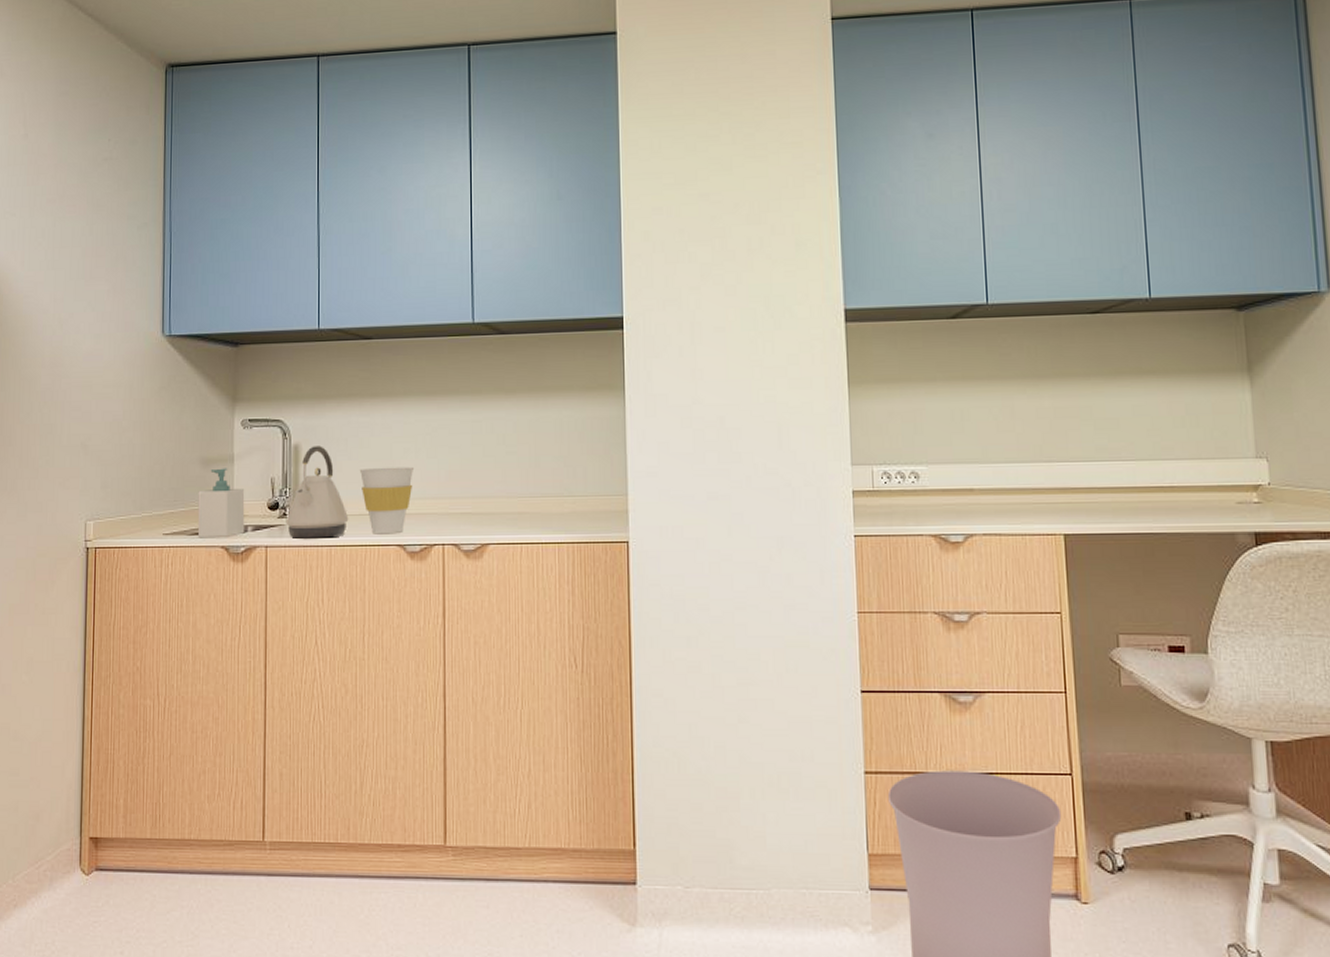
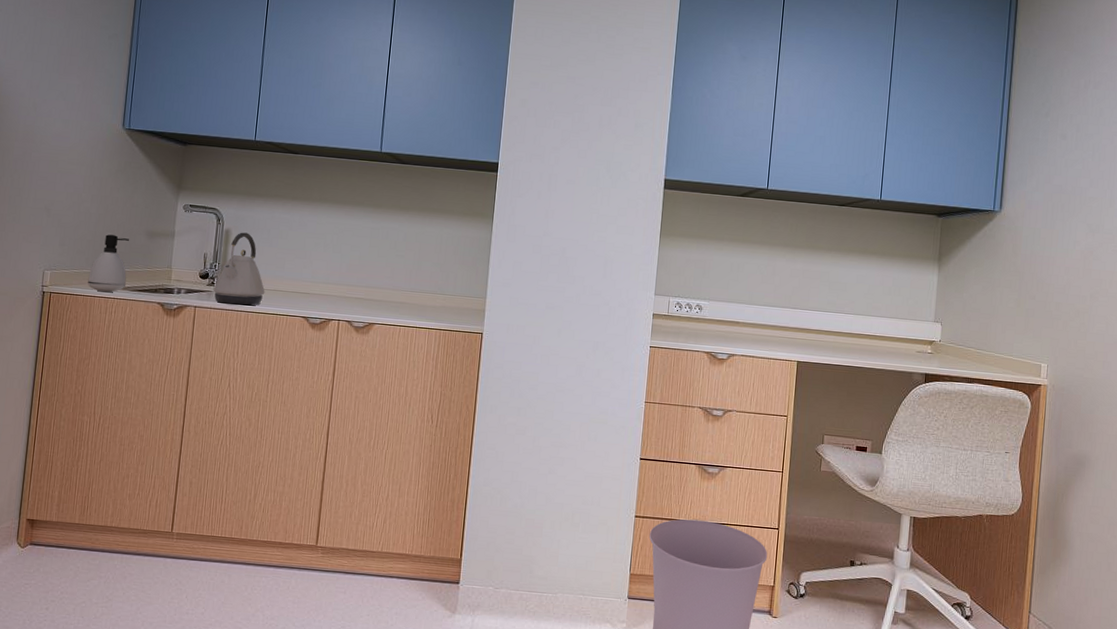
soap dispenser: none [137,468,183,541] -> present [88,234,129,293]
soap bottle: present [197,468,245,538] -> none [139,241,182,297]
cup: present [360,466,413,535] -> none [277,254,321,309]

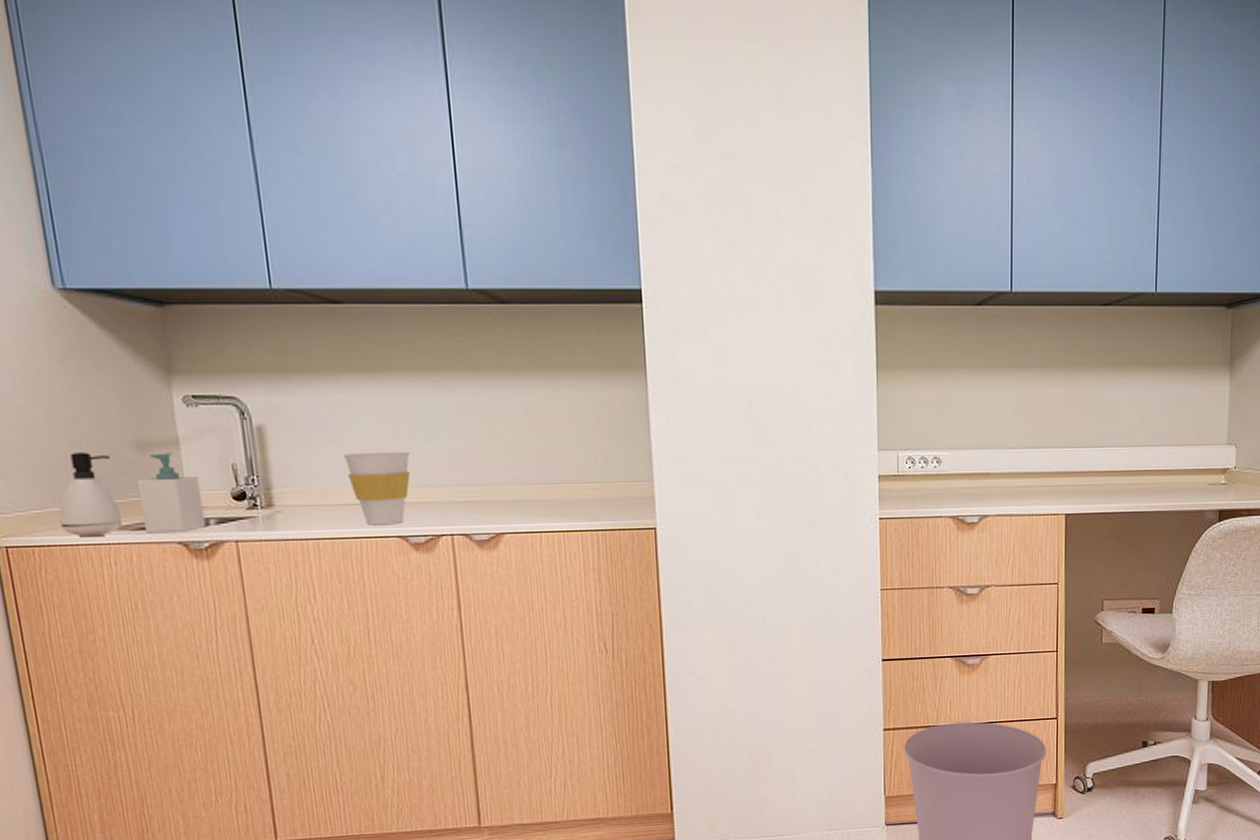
soap bottle: none [139,241,182,297] -> present [136,452,206,534]
kettle: present [213,232,265,306] -> none [257,427,337,533]
cup: none [277,254,321,309] -> present [344,451,410,526]

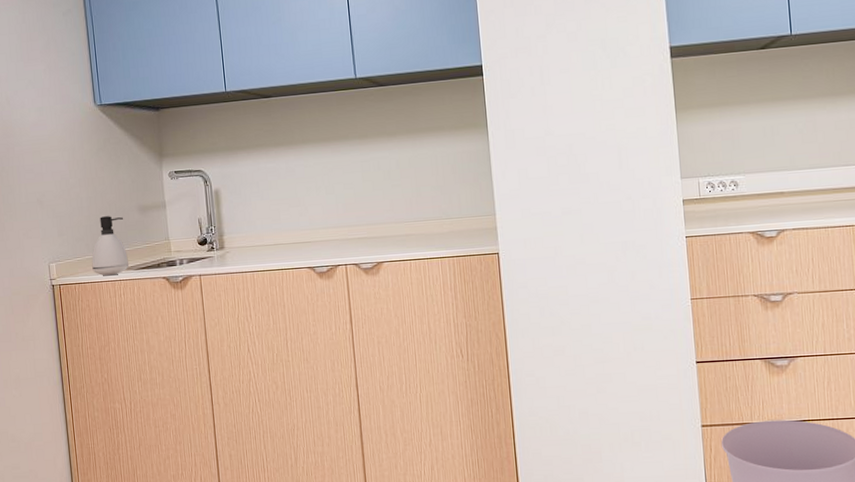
soap bottle: present [136,452,206,534] -> none [139,213,181,272]
cup: present [344,451,410,526] -> none [272,202,316,260]

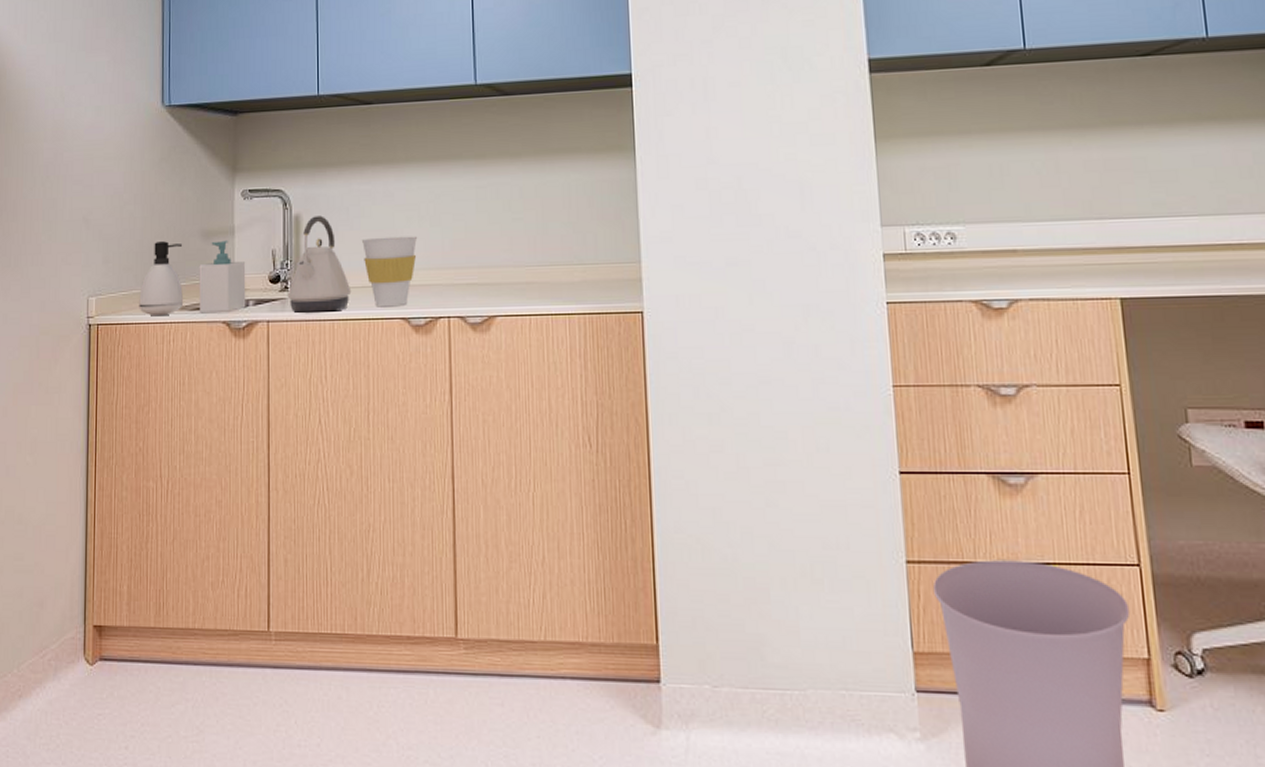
soap bottle: none [139,213,181,272] -> present [199,240,246,314]
kettle: none [214,189,266,268] -> present [287,215,352,314]
cup: none [272,202,316,260] -> present [362,236,417,307]

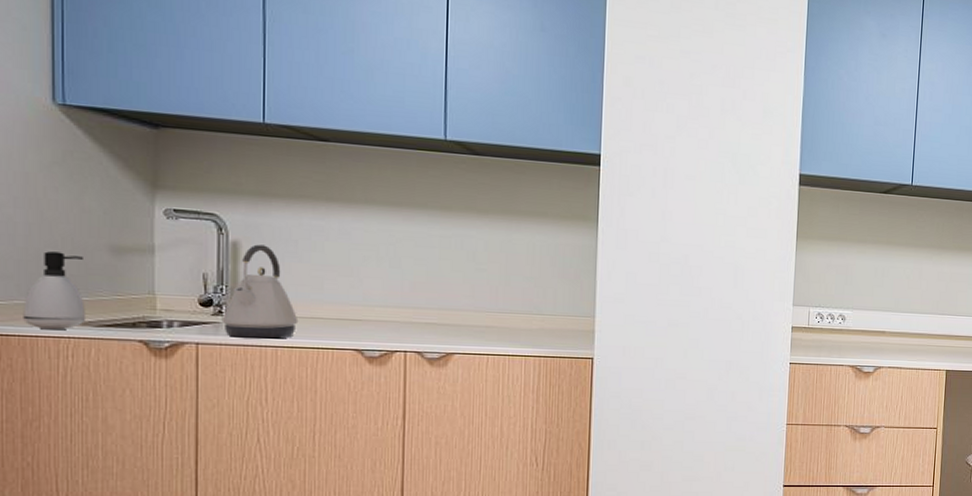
soap bottle: present [199,240,246,314] -> none [107,258,169,332]
cup: present [362,236,417,307] -> none [313,272,374,339]

